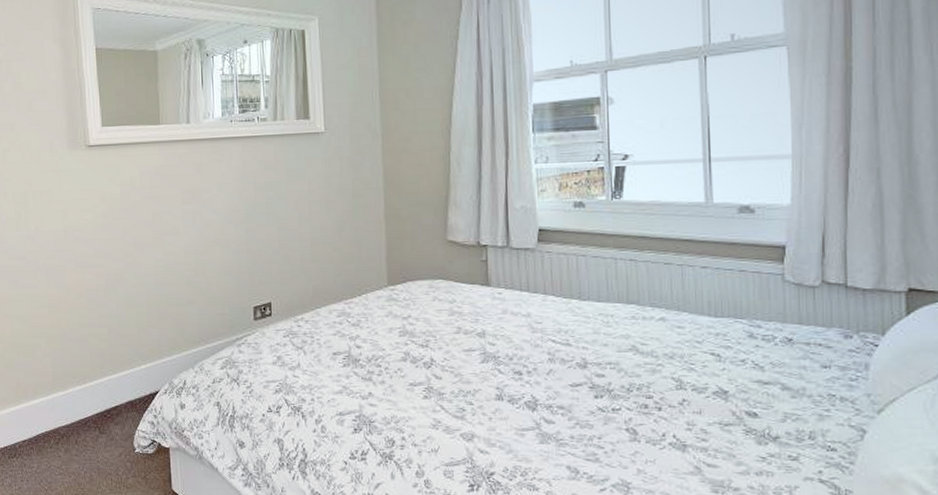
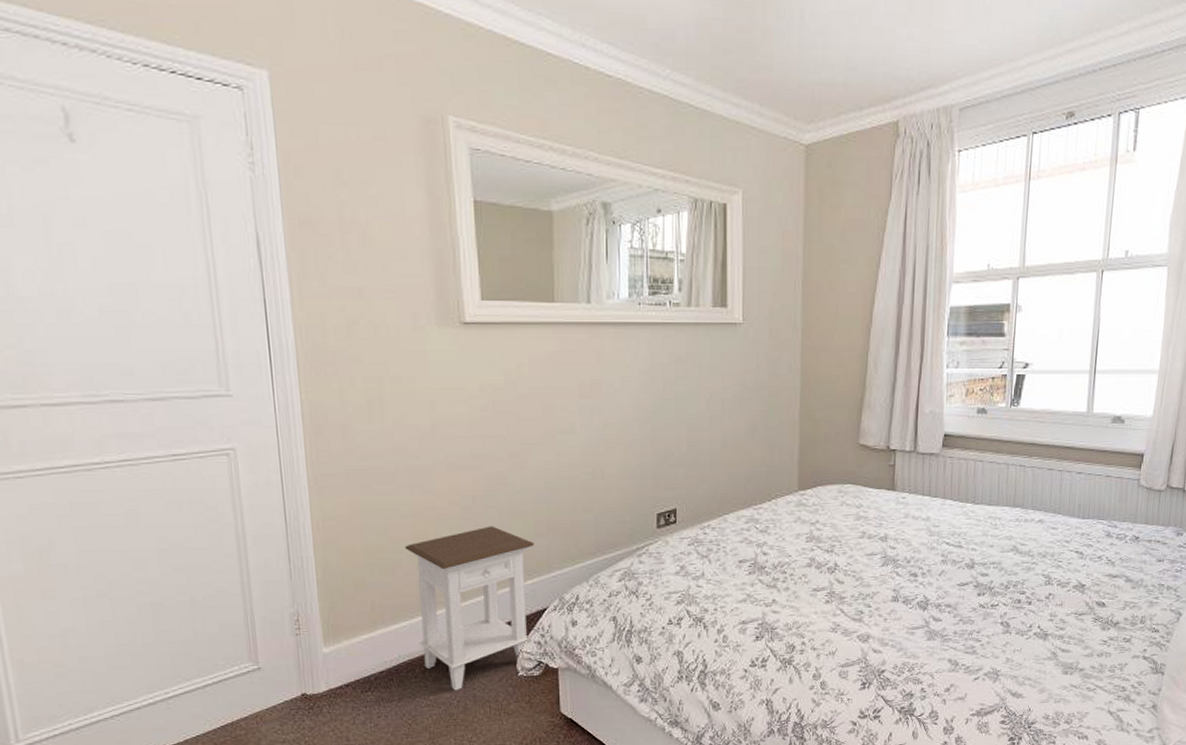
nightstand: none [43,316,148,463] -> present [404,526,535,691]

